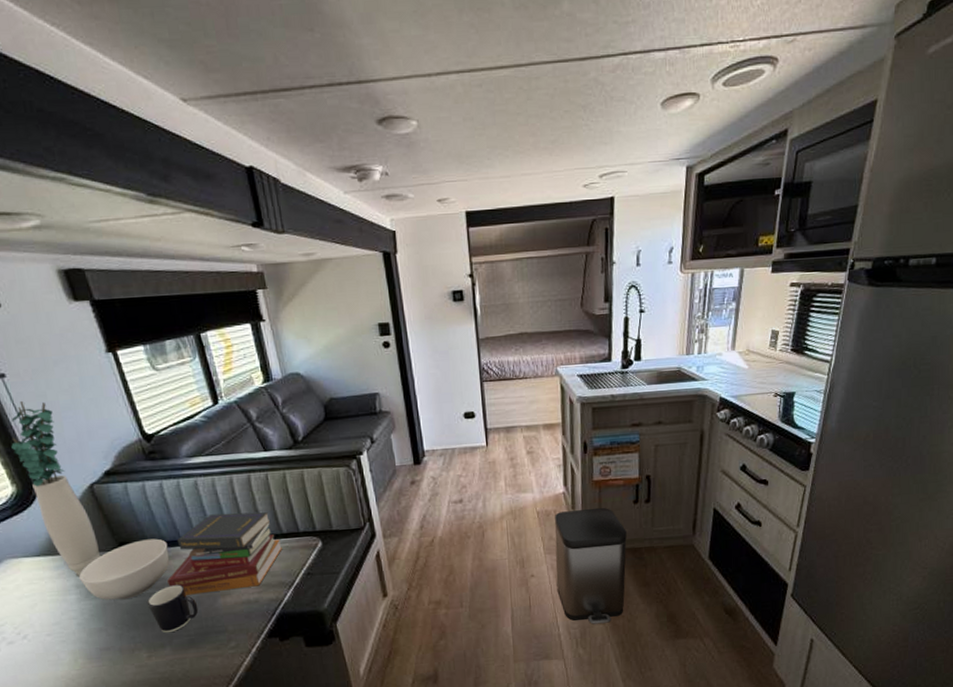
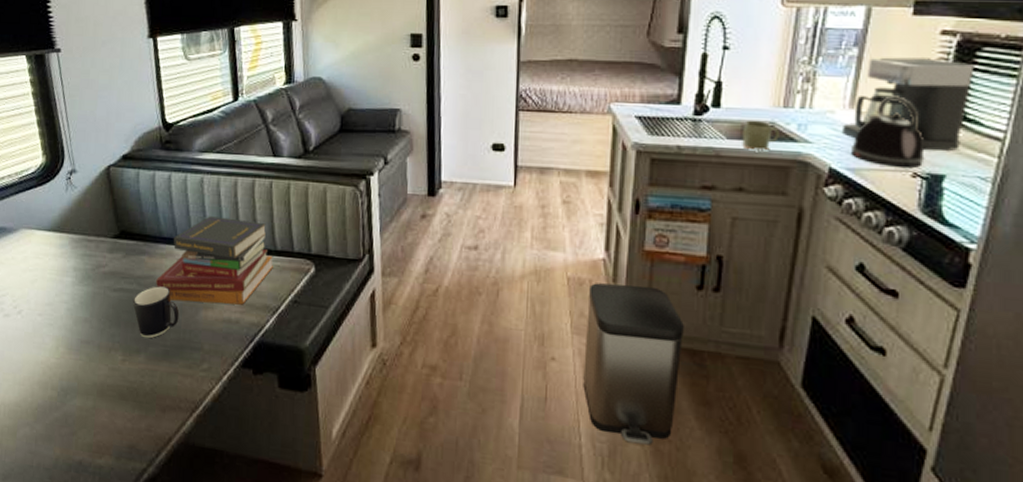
vase: present [11,400,101,576] -> none [50,75,102,259]
bowl: present [78,538,170,600] -> none [78,231,164,293]
mug: none [658,367,684,391] -> present [742,120,779,151]
coffee maker: none [728,305,812,375] -> present [843,57,974,151]
kettle: none [734,336,782,391] -> present [851,95,925,168]

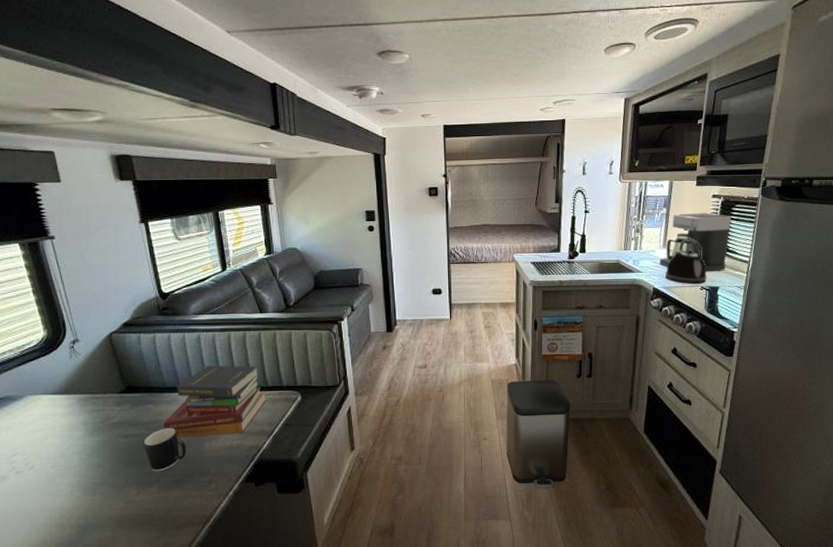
mug: present [742,120,779,151] -> none [600,259,623,280]

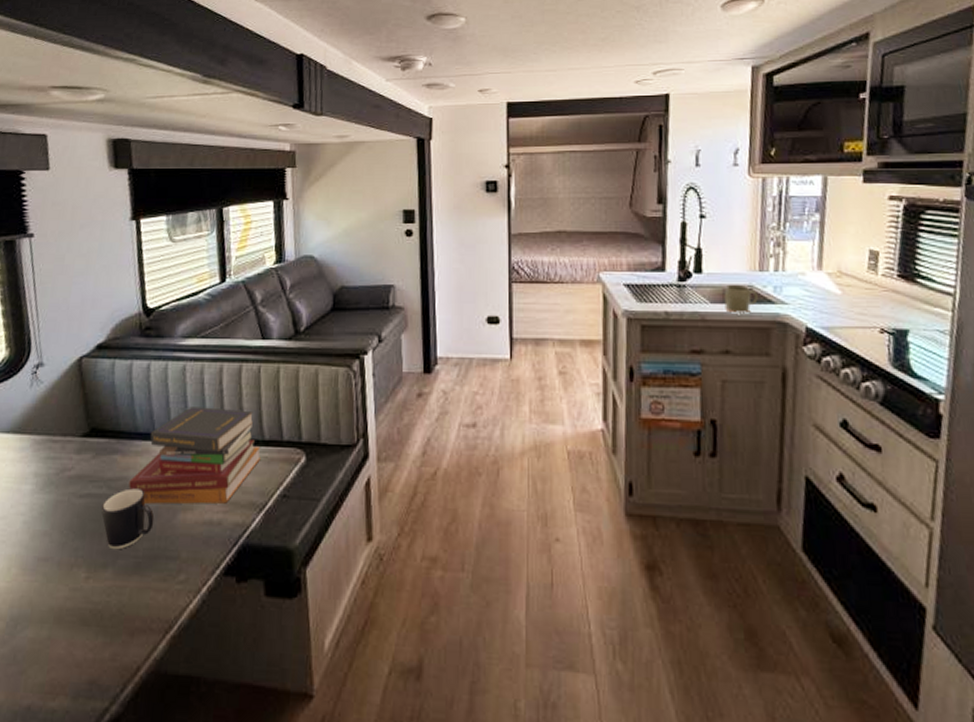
pedal bin: present [506,379,570,488] -> none [588,455,685,628]
mug: none [600,259,623,280] -> present [724,284,758,314]
coffee maker: present [660,213,732,271] -> none [814,221,921,306]
kettle: present [665,238,707,284] -> none [824,257,889,324]

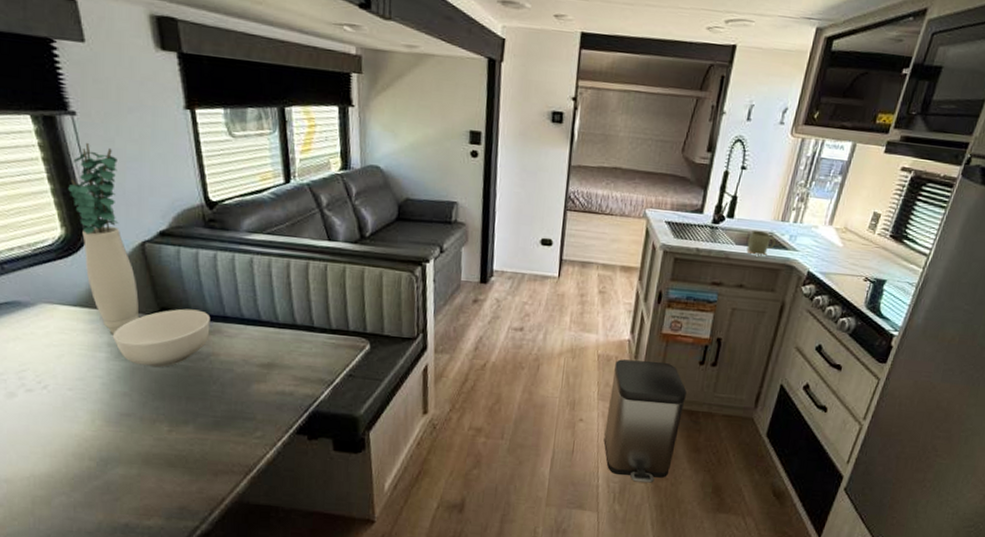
vase: none [17,261,71,462] -> present [68,142,140,334]
bowl: none [39,427,140,499] -> present [112,308,211,368]
mug: present [100,487,155,550] -> none [177,360,230,411]
books: present [129,407,261,504] -> none [203,295,328,379]
pedal bin: none [588,455,685,628] -> present [603,359,687,483]

